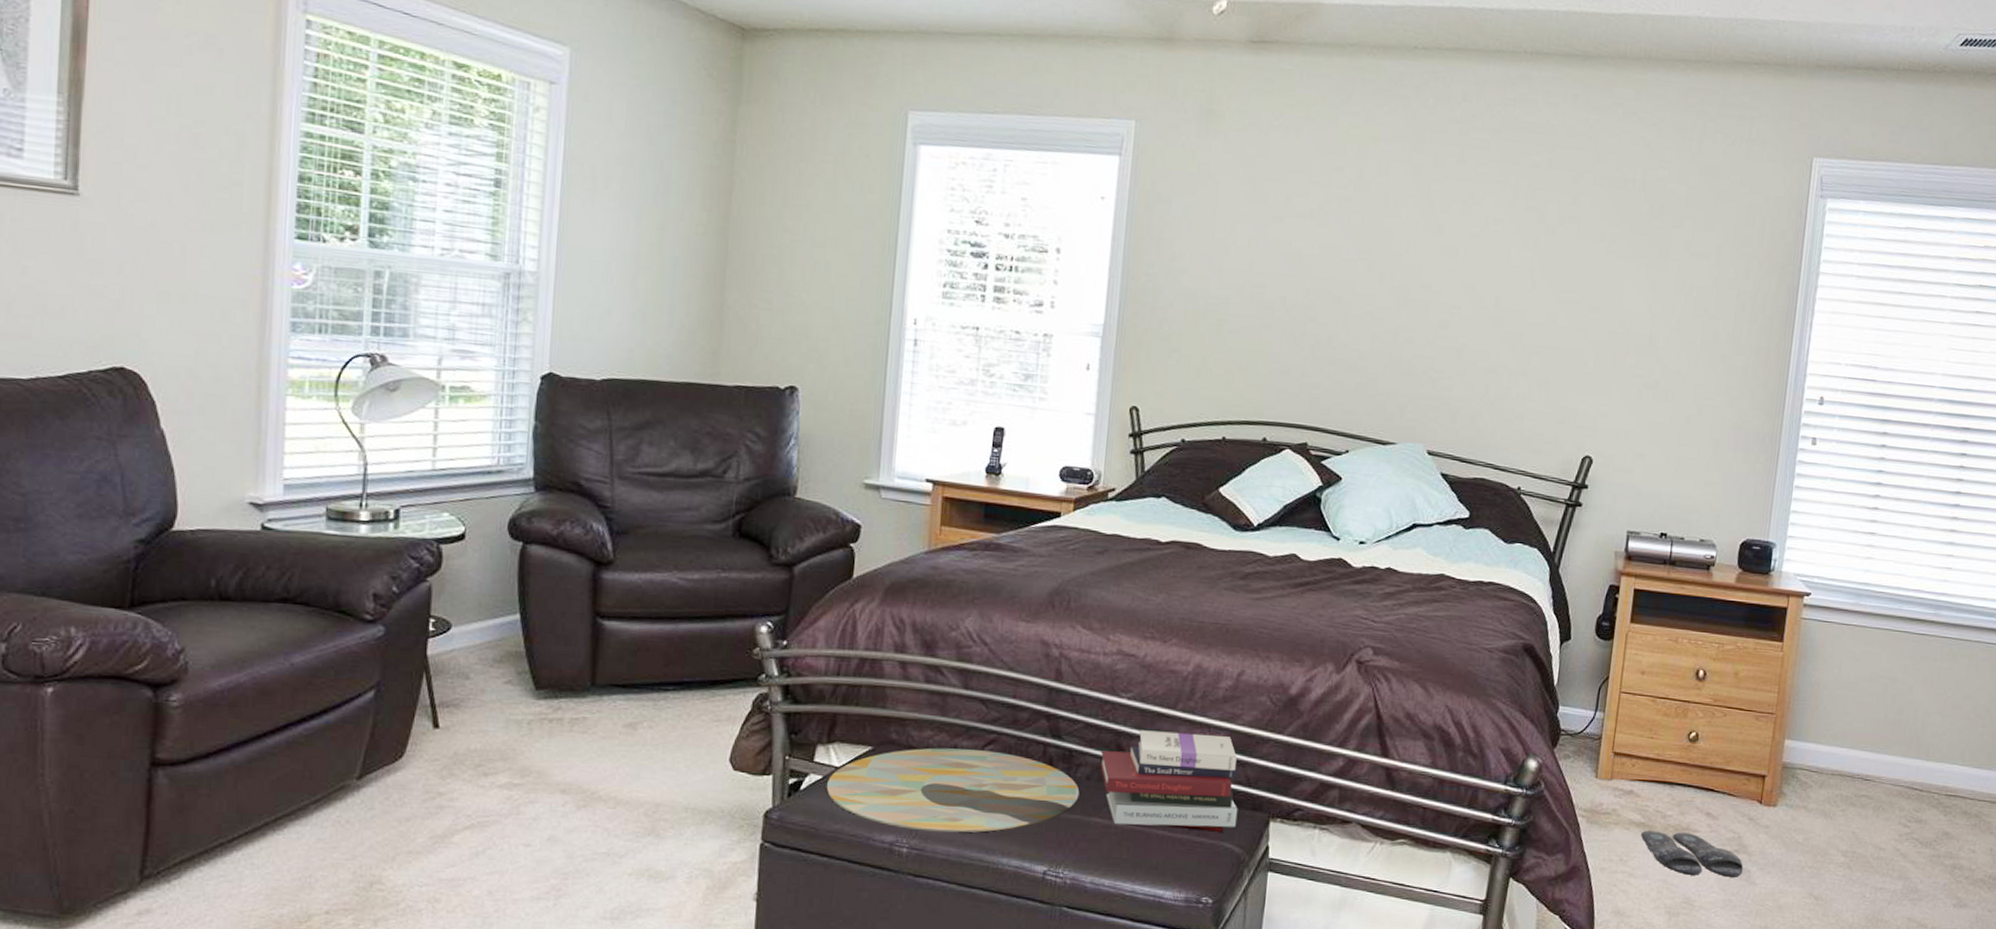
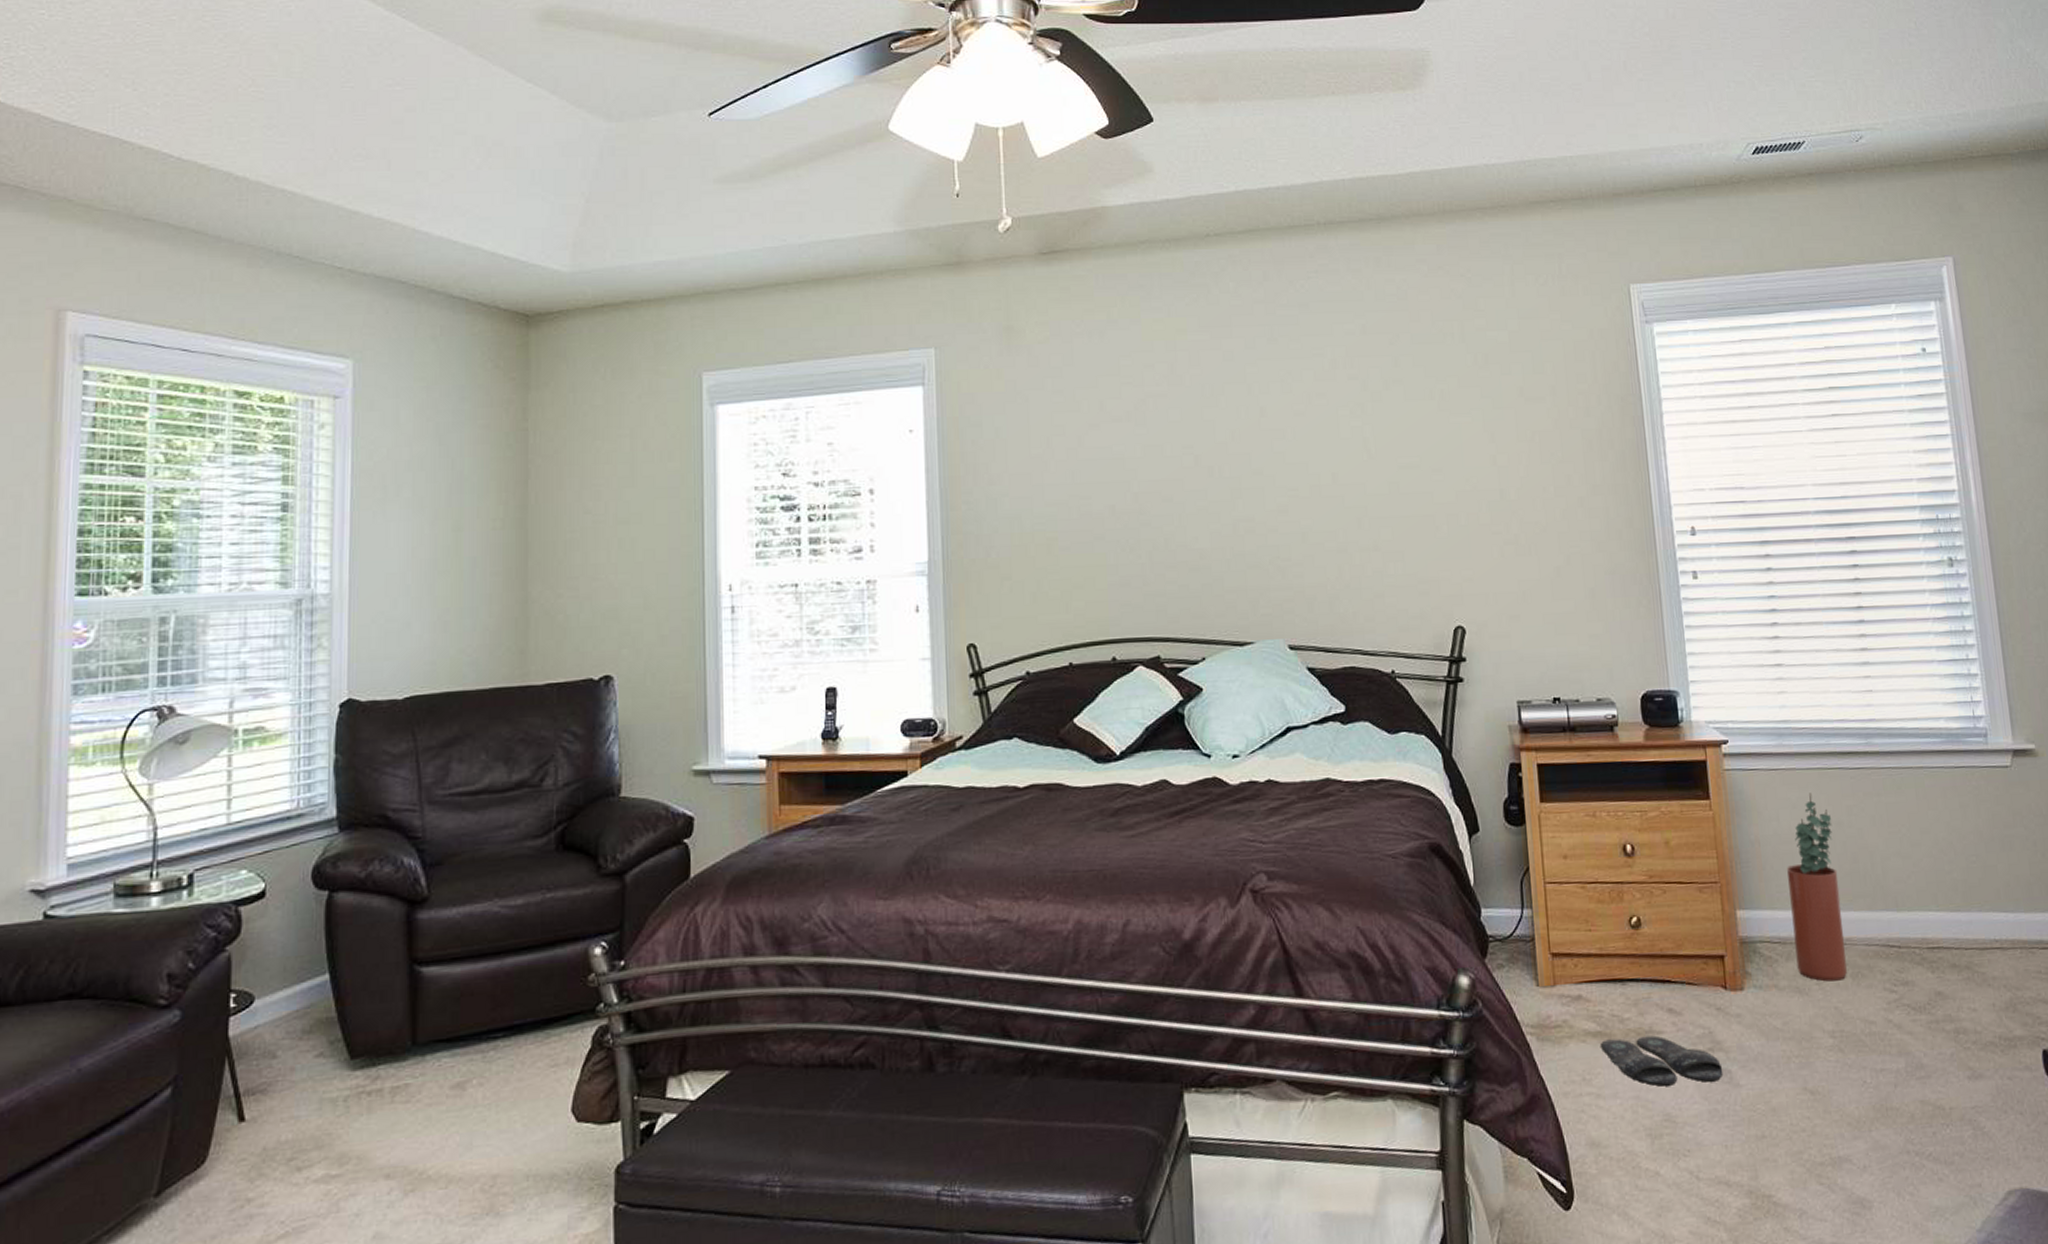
decorative tray: present [826,747,1080,833] -> none [682,1055,967,1164]
books: present [1100,730,1238,832] -> none [985,999,1147,1123]
vase: none [1827,649,1888,811] -> present [1786,793,1847,982]

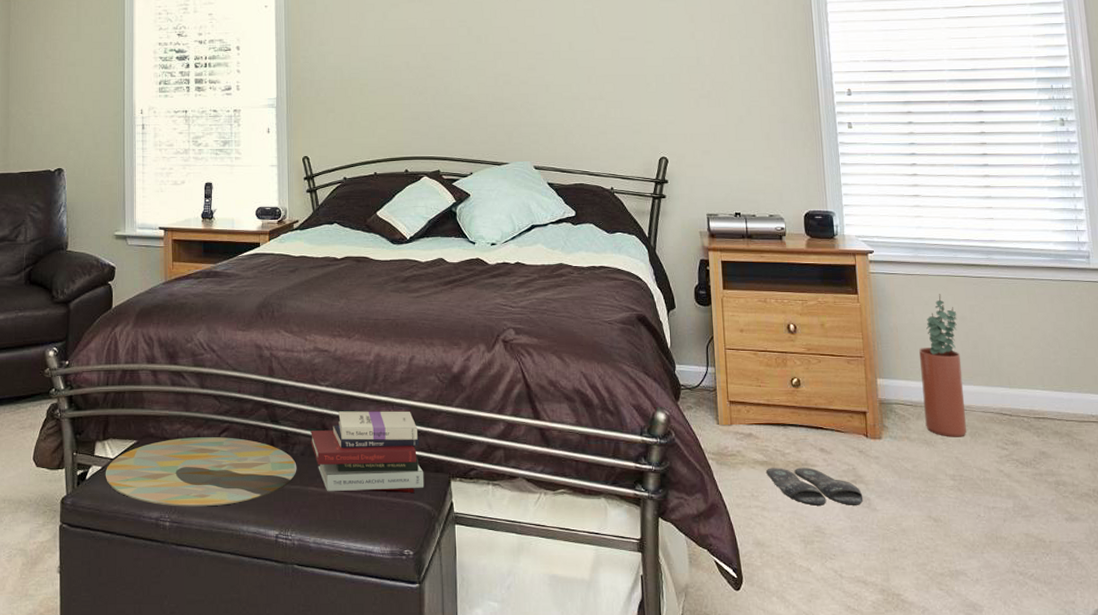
decorative tray: none [682,1055,967,1164] -> present [105,437,297,507]
books: none [985,999,1147,1123] -> present [311,411,424,493]

